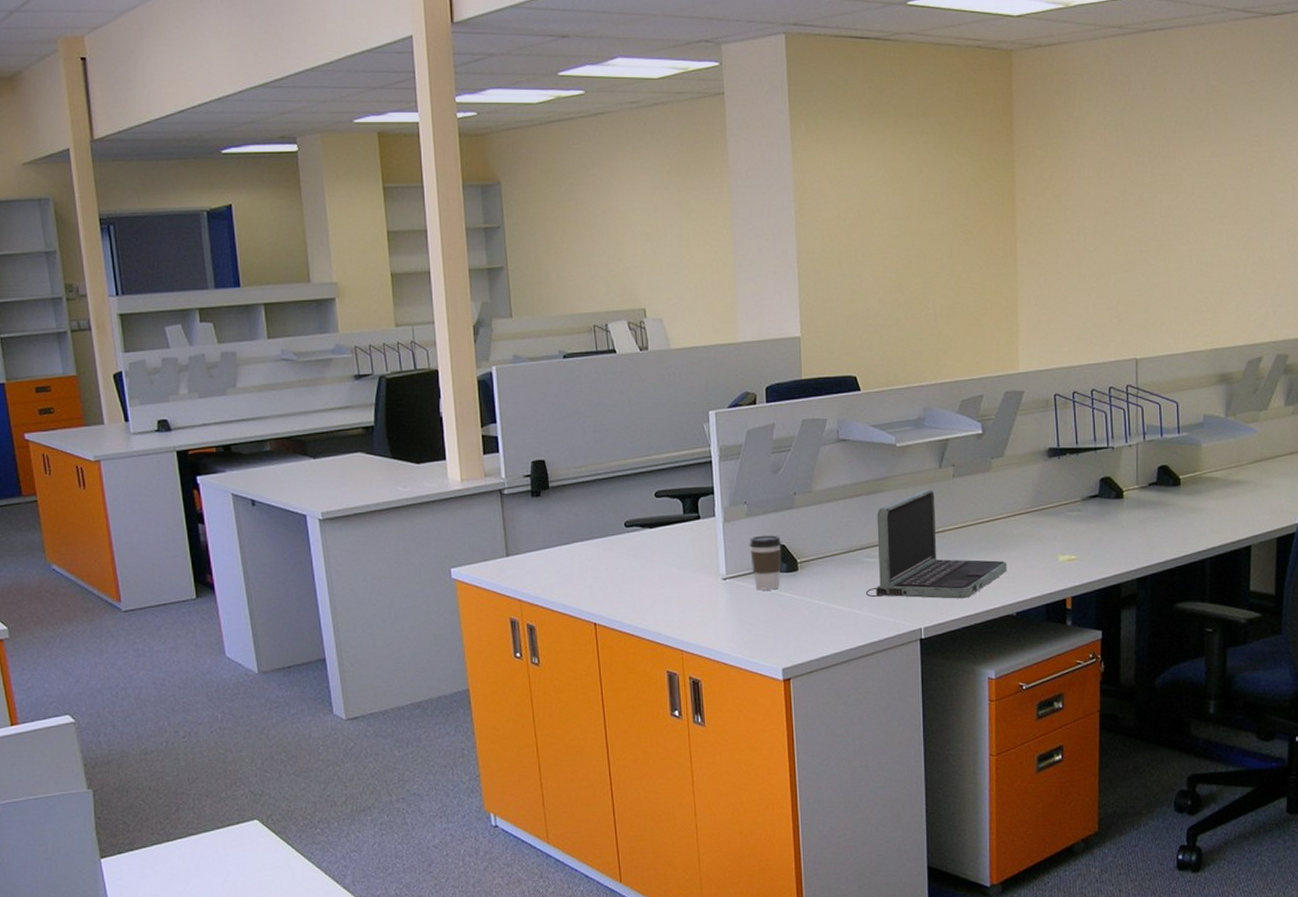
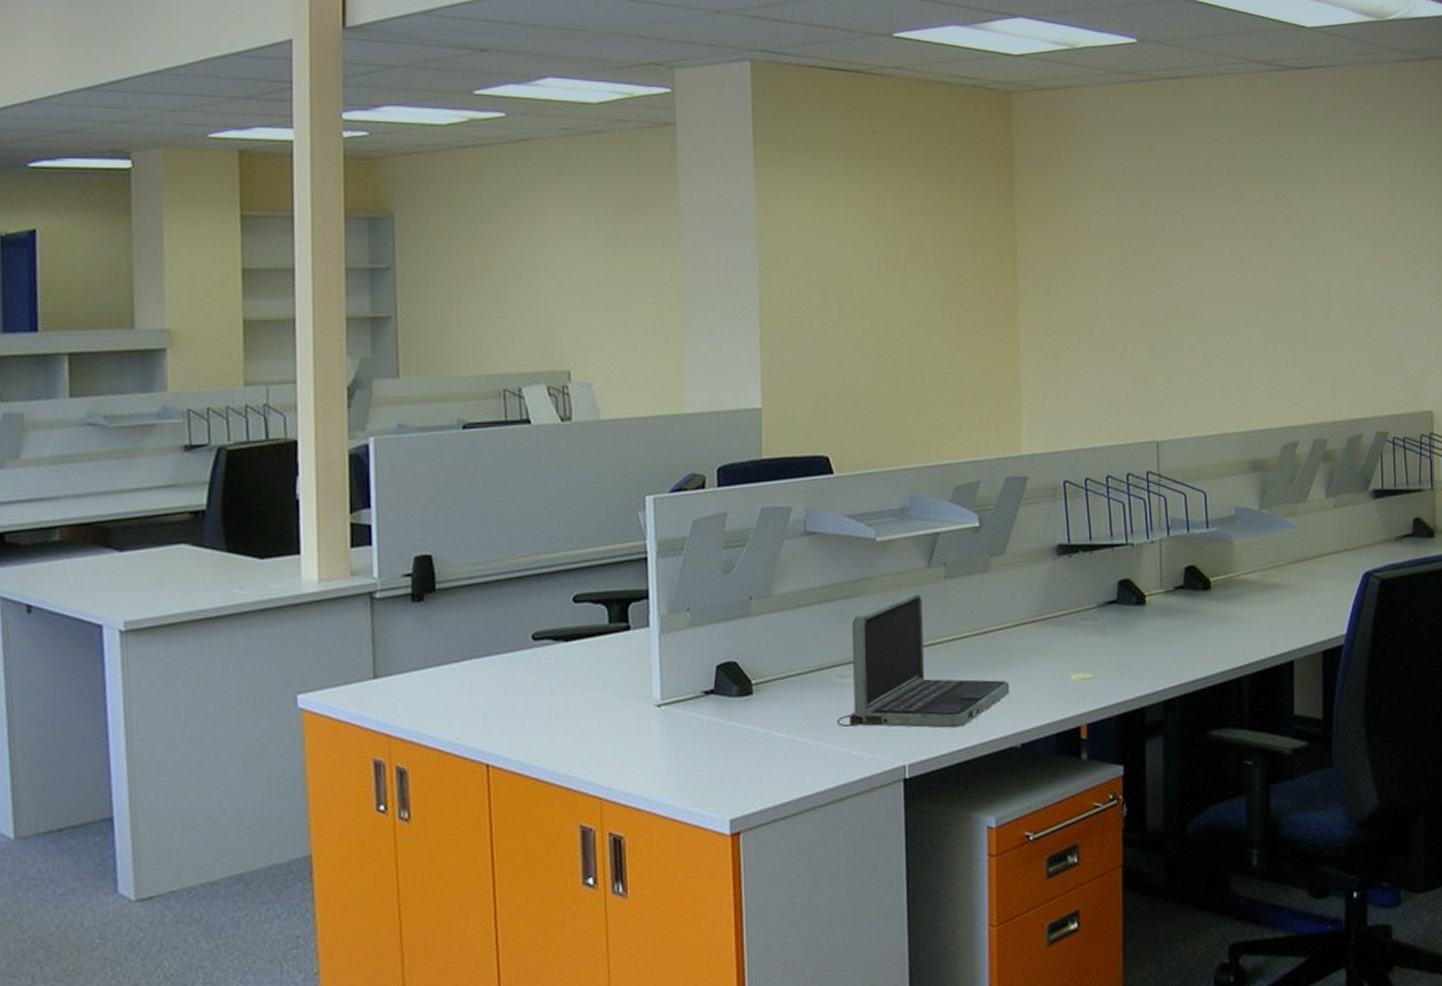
coffee cup: present [749,535,782,590] -> none [691,649,733,720]

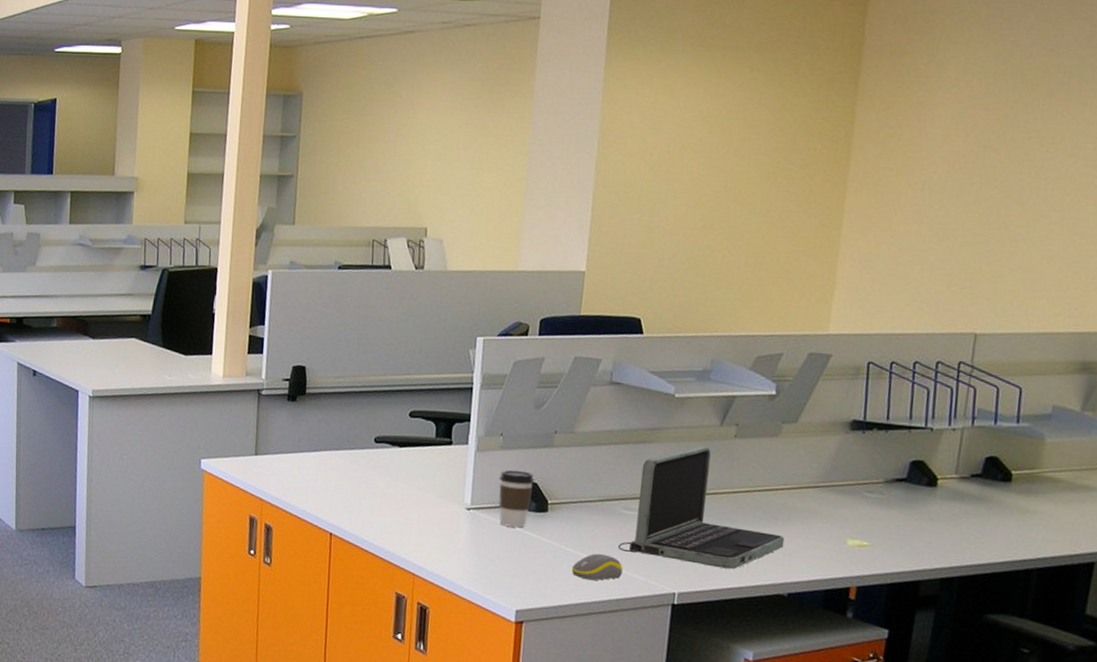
coffee cup: none [691,649,733,720] -> present [499,469,535,528]
computer mouse: none [788,733,846,768] -> present [571,553,623,581]

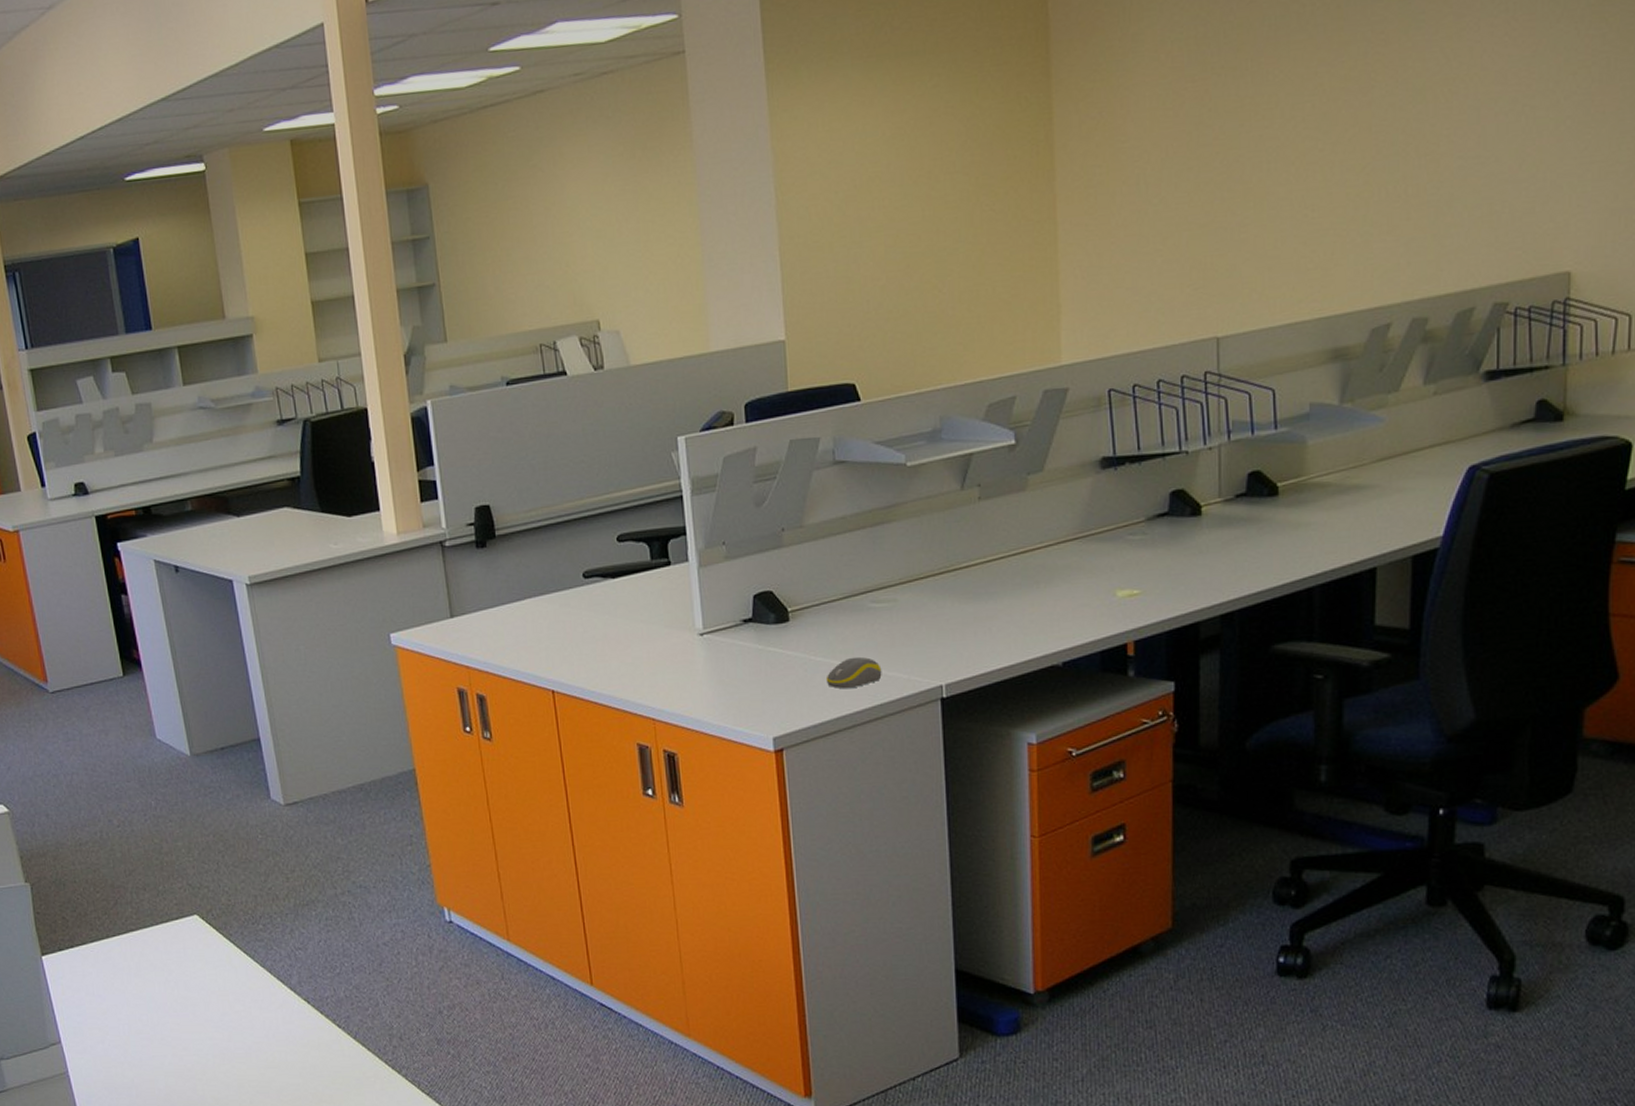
coffee cup: present [499,469,535,528] -> none [729,580,769,646]
laptop: present [618,446,785,570] -> none [873,516,1050,649]

